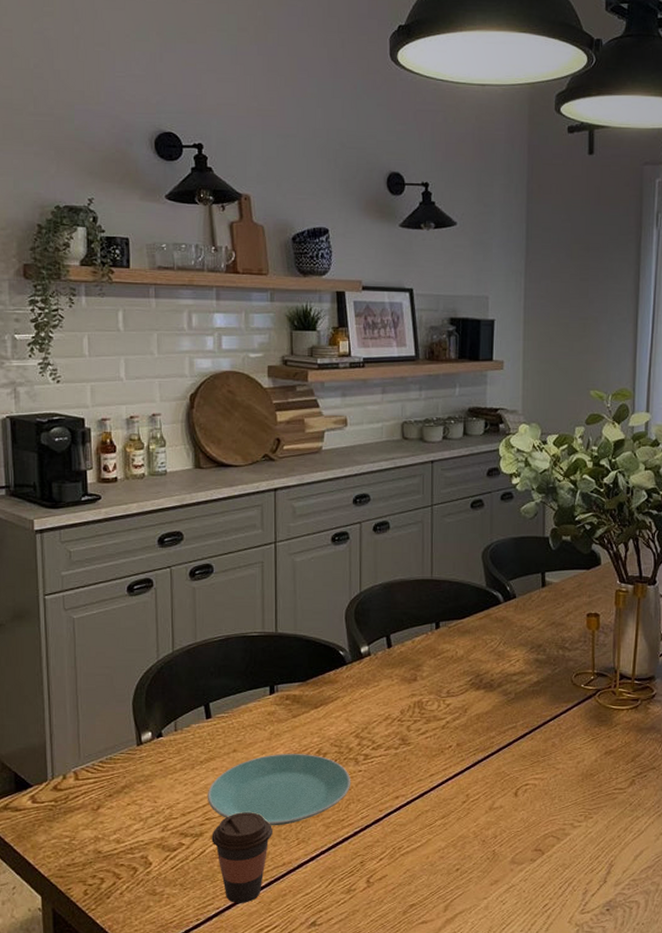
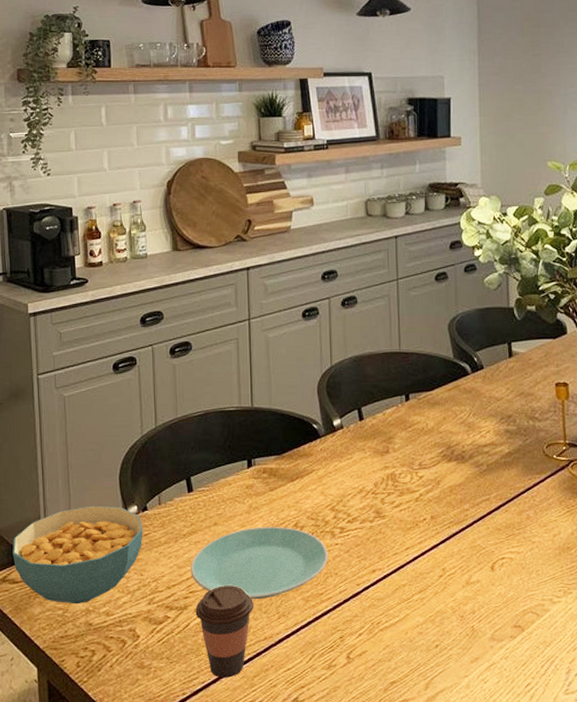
cereal bowl: none [15,731,158,832] -> present [12,505,143,605]

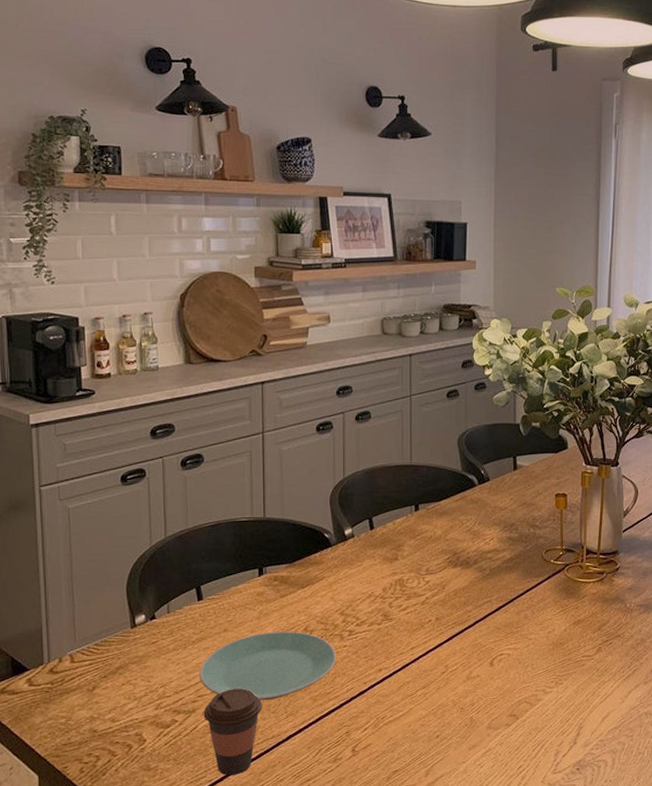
cereal bowl: present [12,505,143,605] -> none [12,615,151,712]

